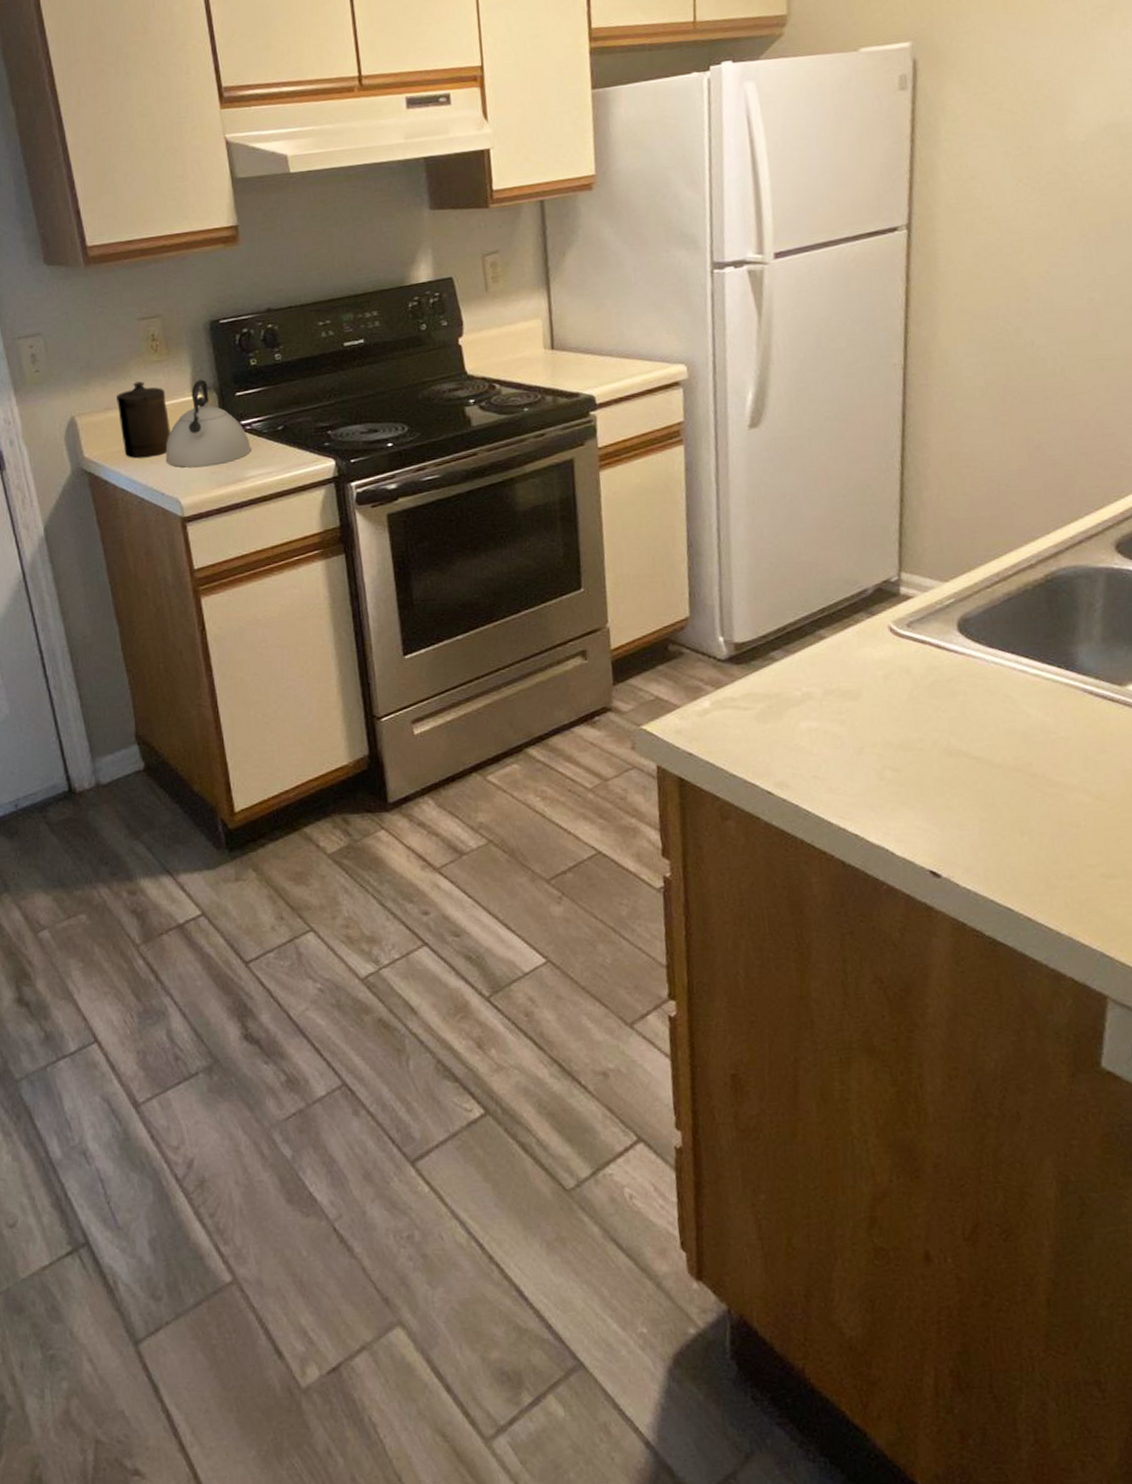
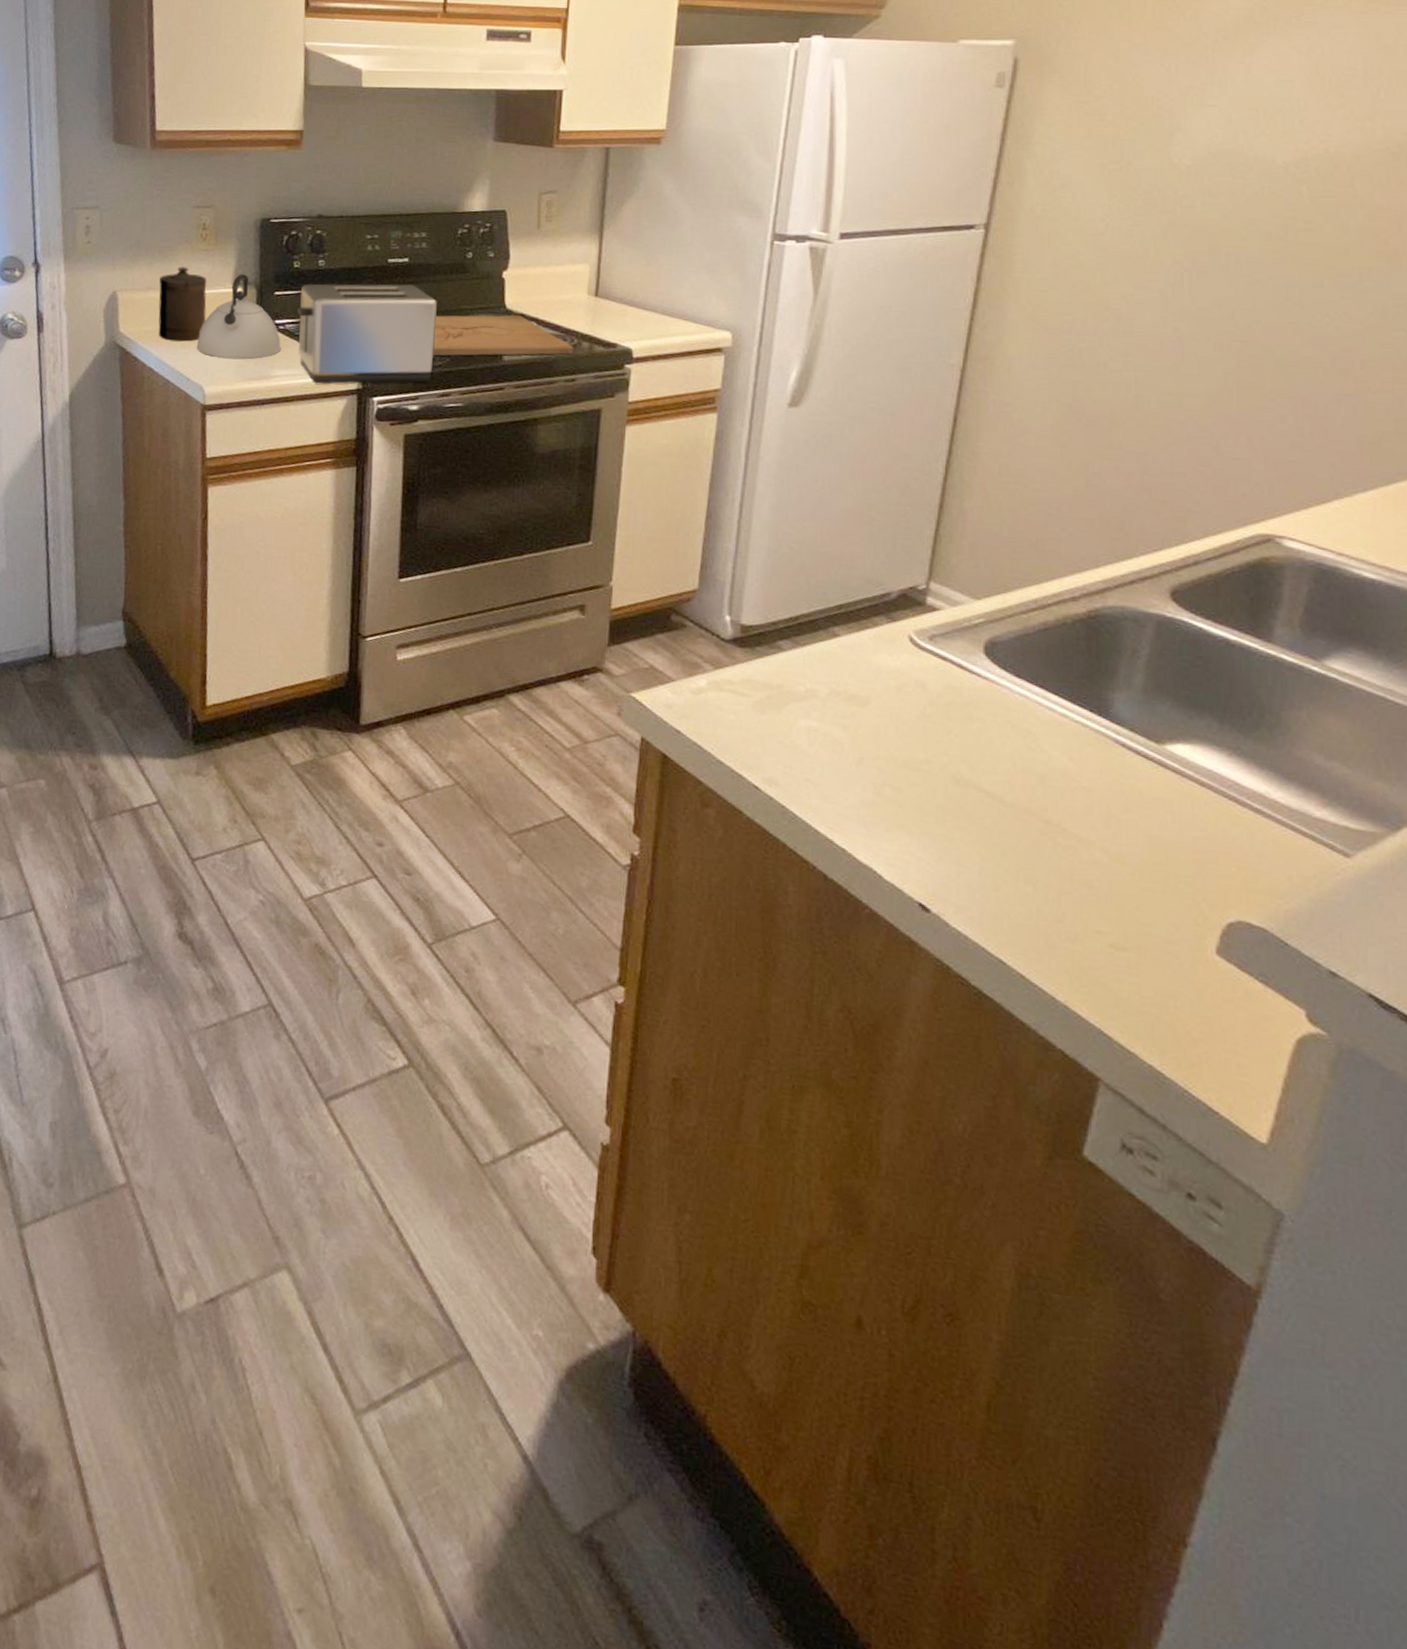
toaster: none [261,364,406,478] -> present [297,284,437,384]
cutting board: none [399,380,539,433] -> present [433,315,574,357]

